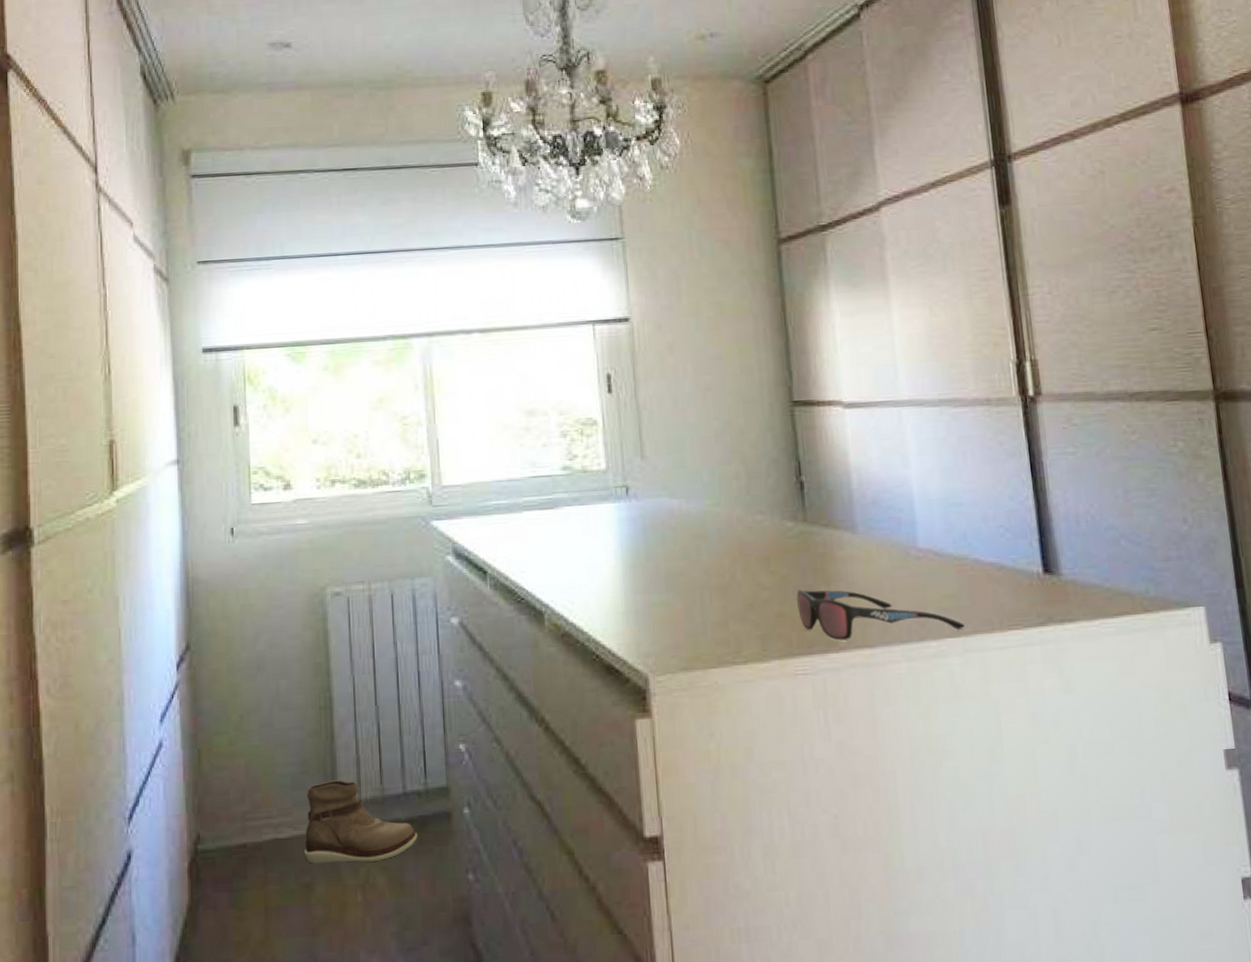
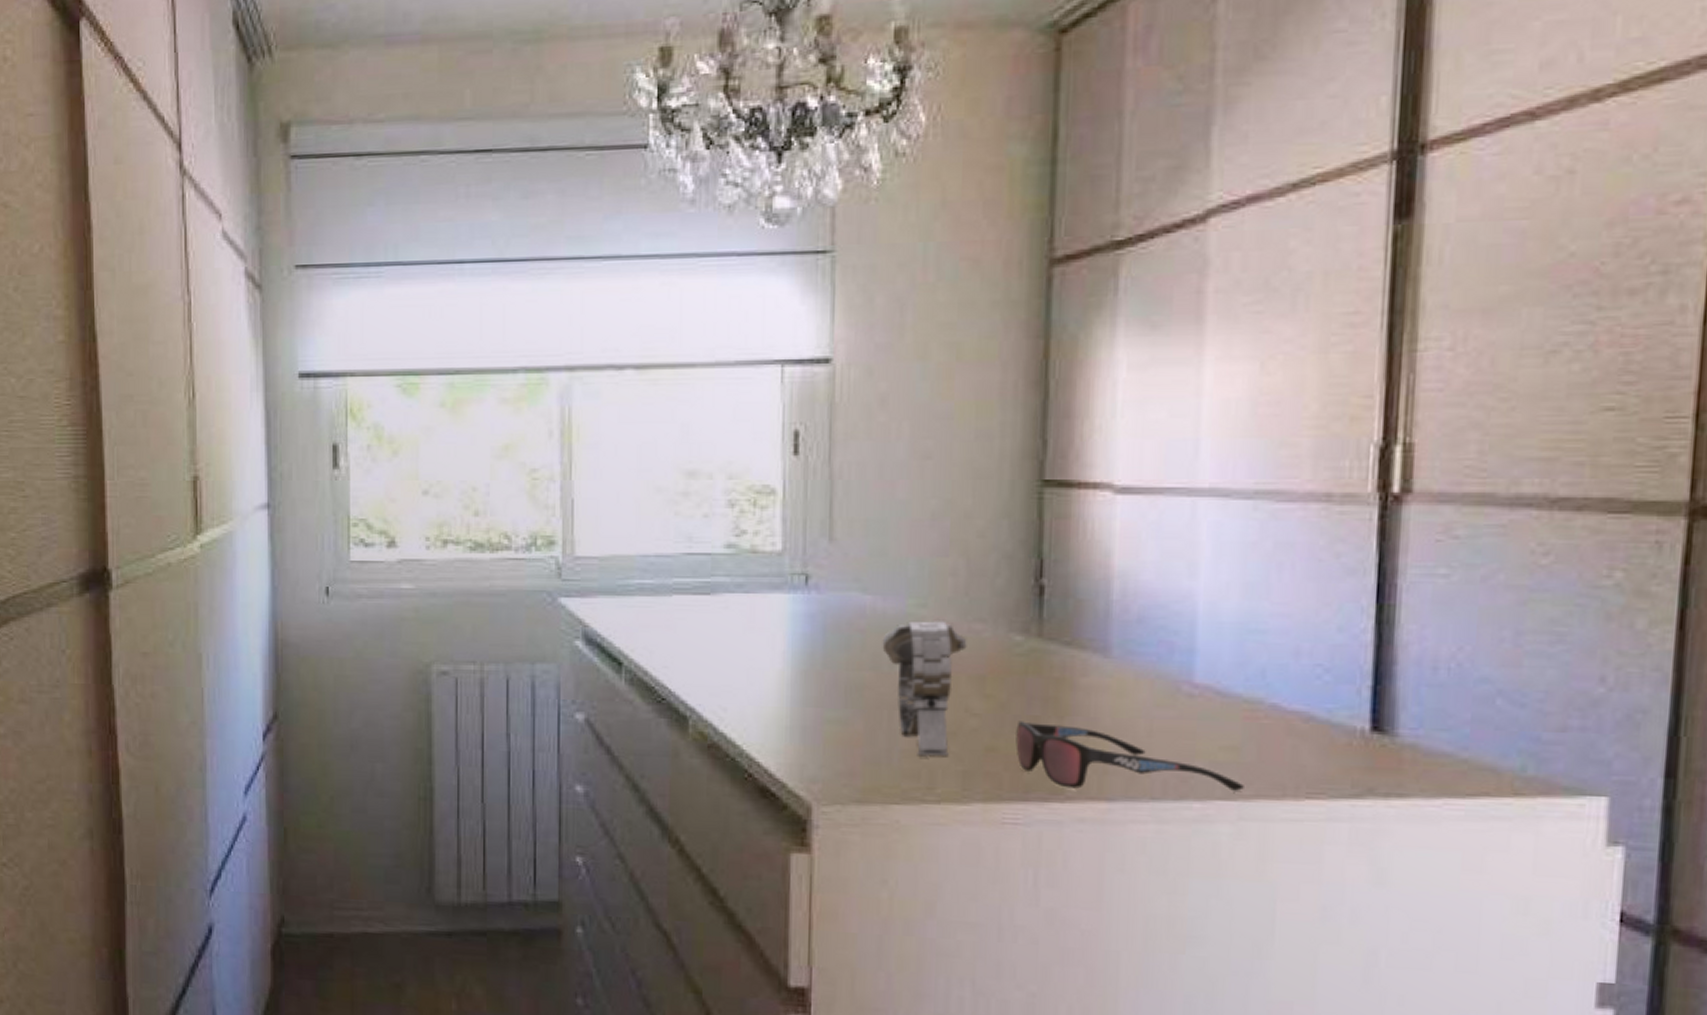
boot: present [305,780,417,864] -> none [396,878,521,971]
wristwatch: none [689,514,753,627] -> present [882,619,967,757]

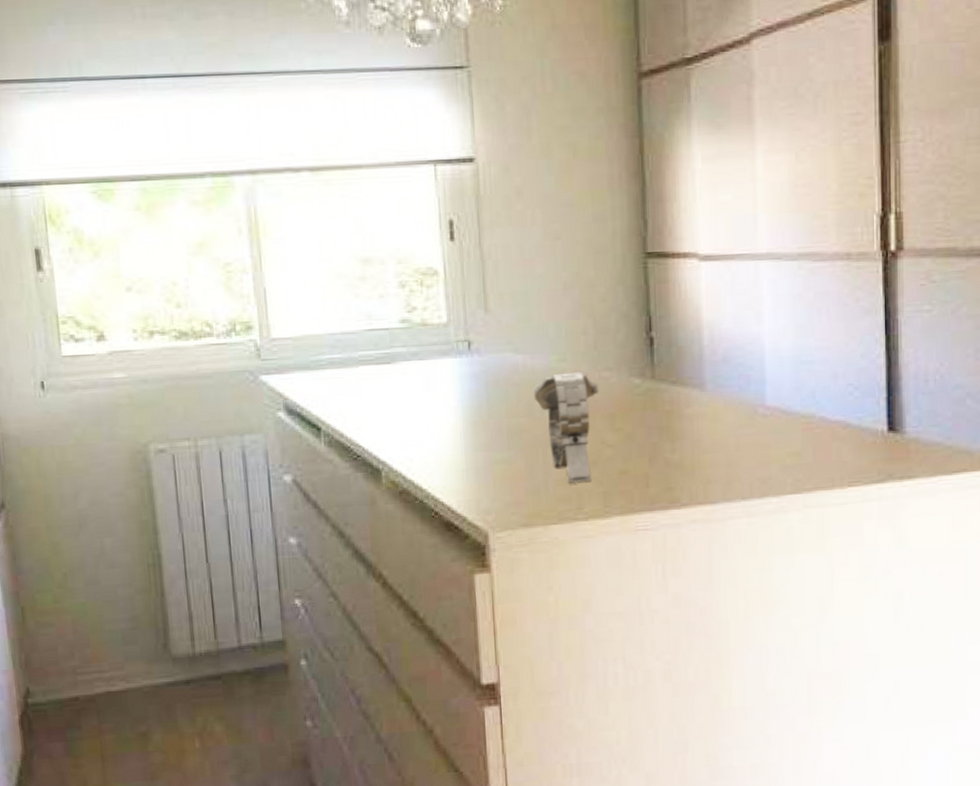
sunglasses: present [1015,721,1244,792] -> none [641,447,806,497]

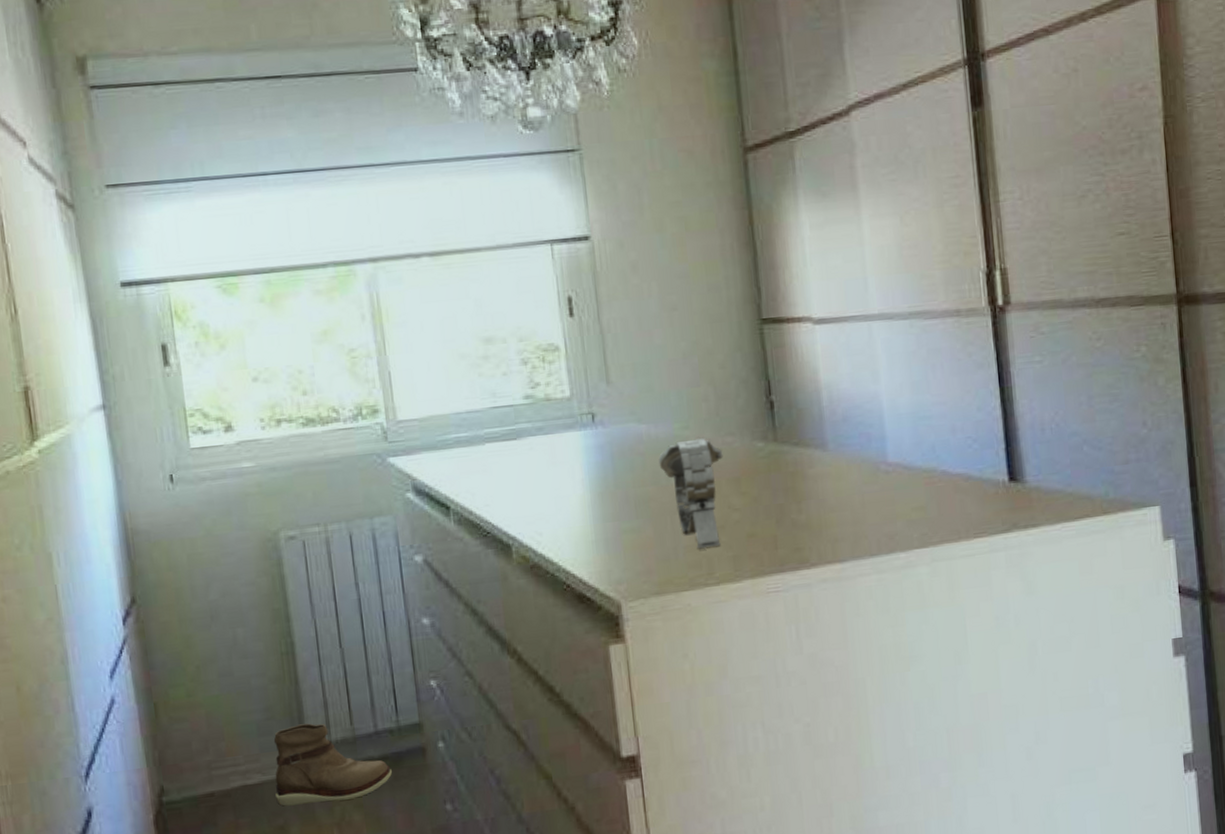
boot: none [138,635,254,714] -> present [273,723,392,806]

